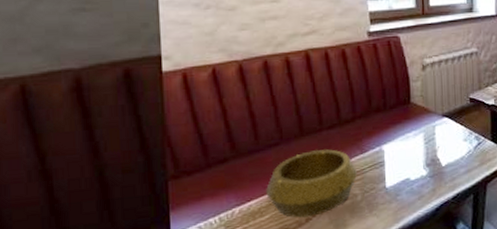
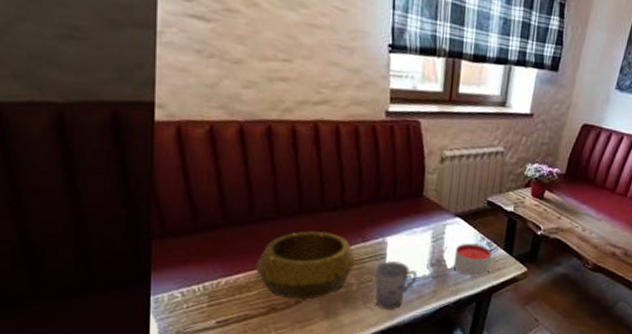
cup: none [376,167,416,215] -> present [374,261,418,310]
candle: none [447,139,482,171] -> present [453,243,493,277]

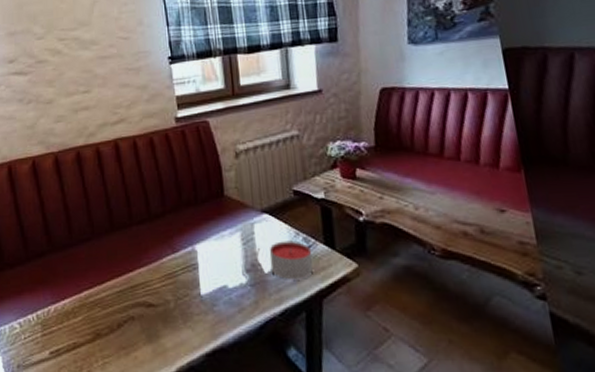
decorative bowl: present [256,230,357,301] -> none [79,246,170,324]
cup: present [374,261,418,310] -> none [189,271,235,328]

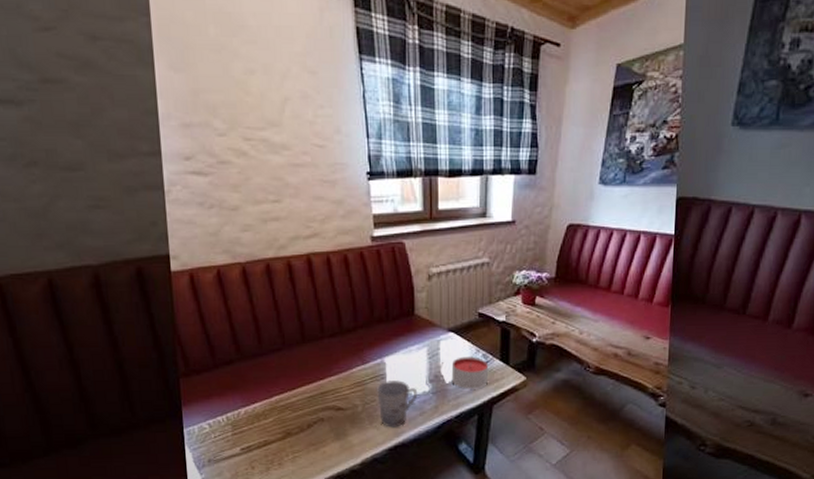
cup: none [189,271,235,328] -> present [377,380,418,428]

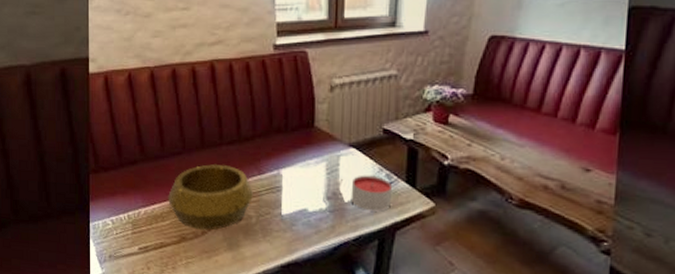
decorative bowl: none [269,357,359,425] -> present [168,163,254,231]
cup: present [377,380,418,428] -> none [272,193,314,244]

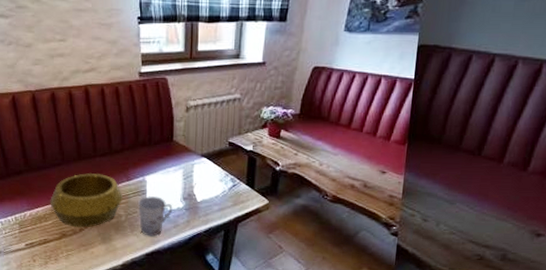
cup: none [272,193,314,244] -> present [138,196,173,236]
candle: present [351,175,393,212] -> none [202,179,236,208]

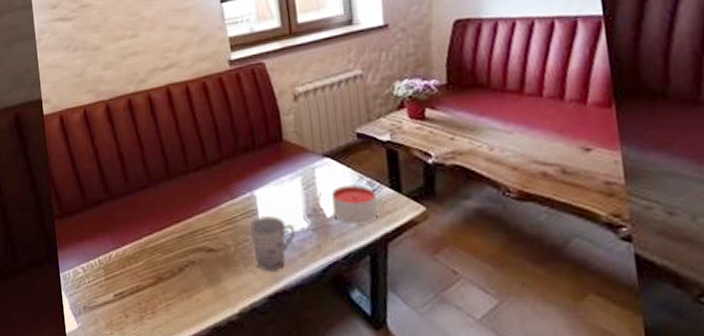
decorative bowl: present [50,172,124,229] -> none [138,193,229,268]
candle: none [202,179,236,208] -> present [331,184,378,224]

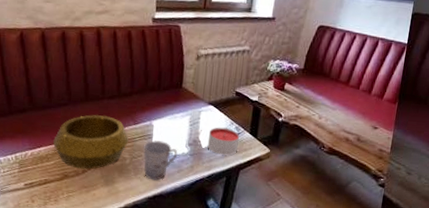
decorative bowl: none [138,193,229,268] -> present [53,114,129,170]

